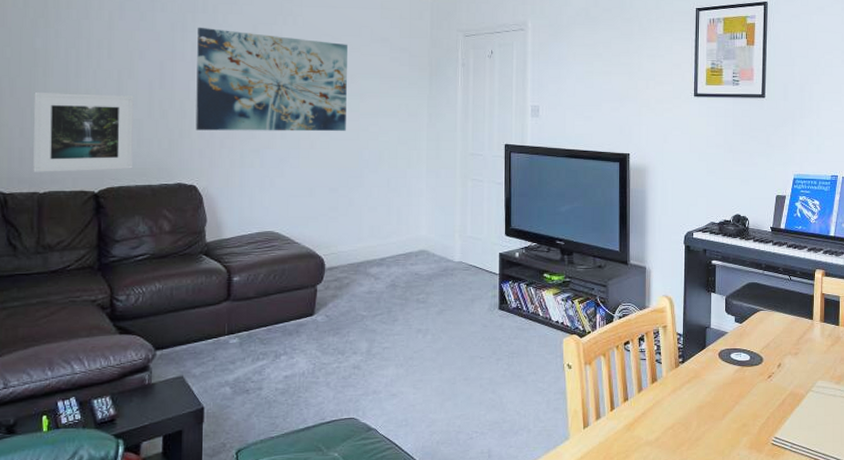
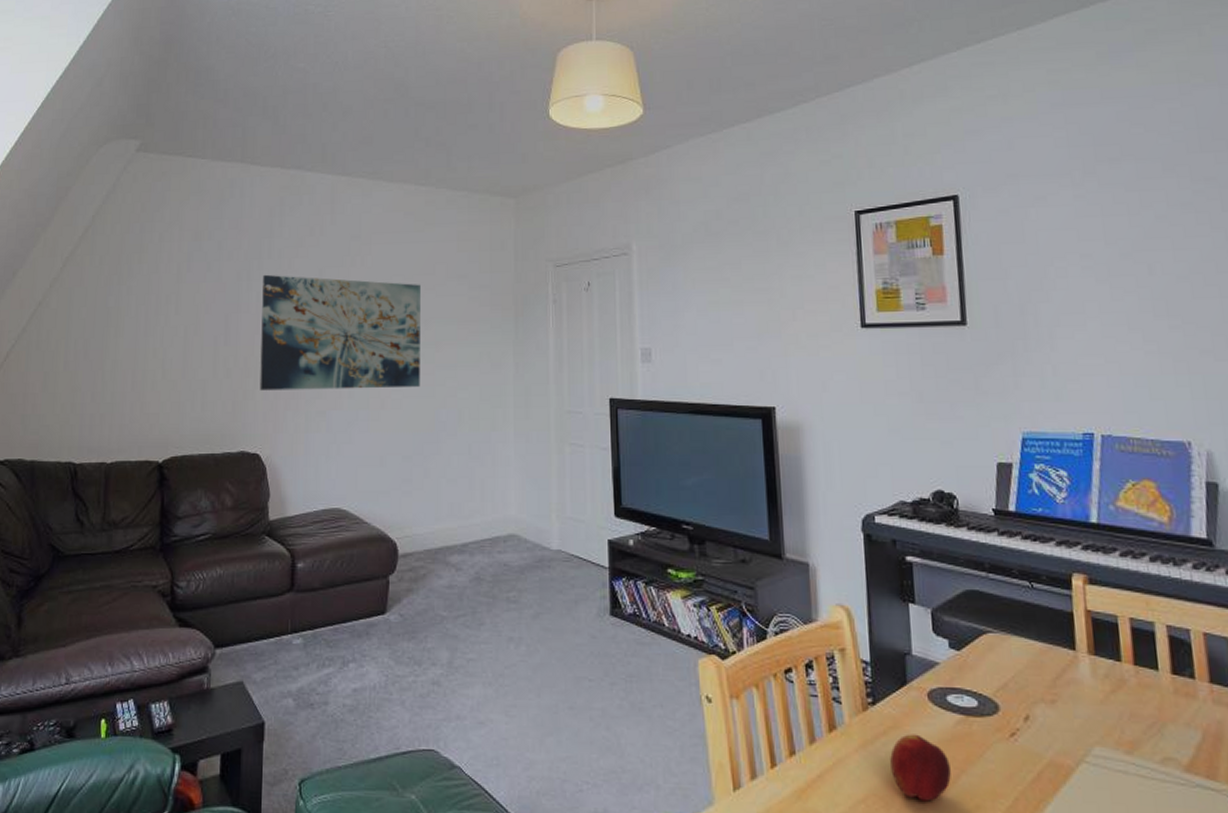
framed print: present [33,91,134,172] -> none [102,353,199,440]
peach: none [691,380,729,424] -> present [890,734,951,802]

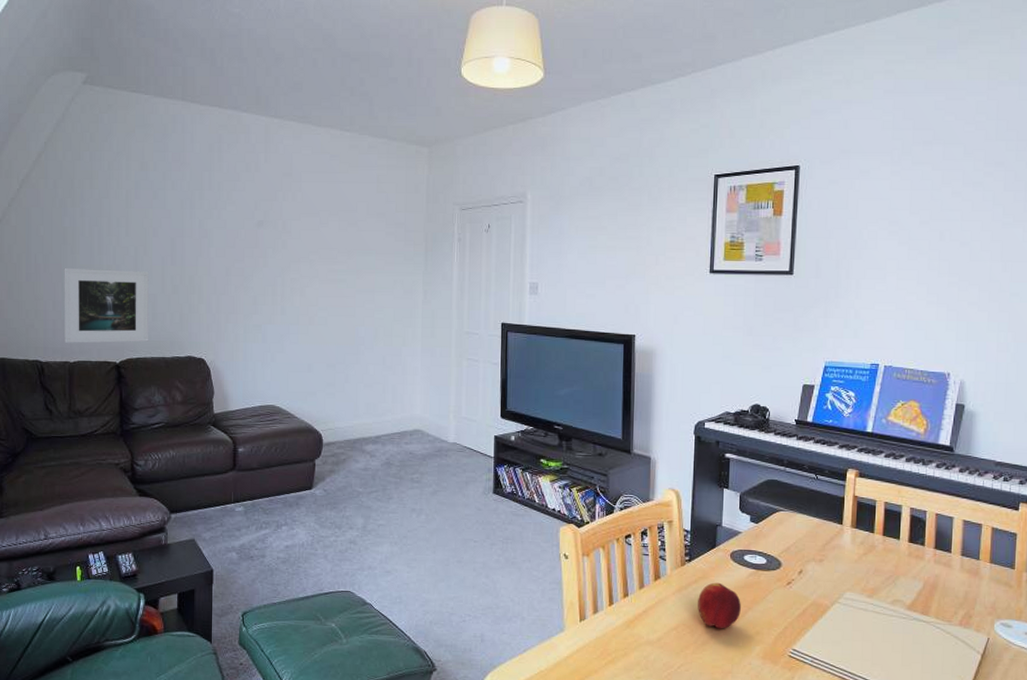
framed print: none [102,353,199,440] -> present [64,267,149,343]
wall art: present [259,274,420,391] -> none [203,204,344,308]

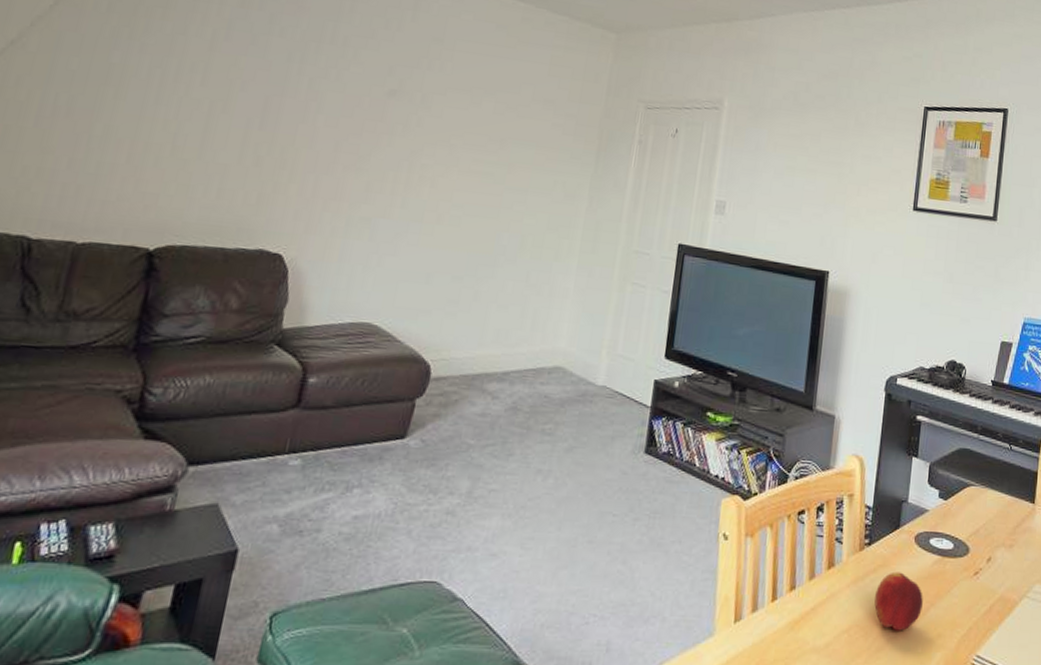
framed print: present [64,267,149,343] -> none [74,115,224,225]

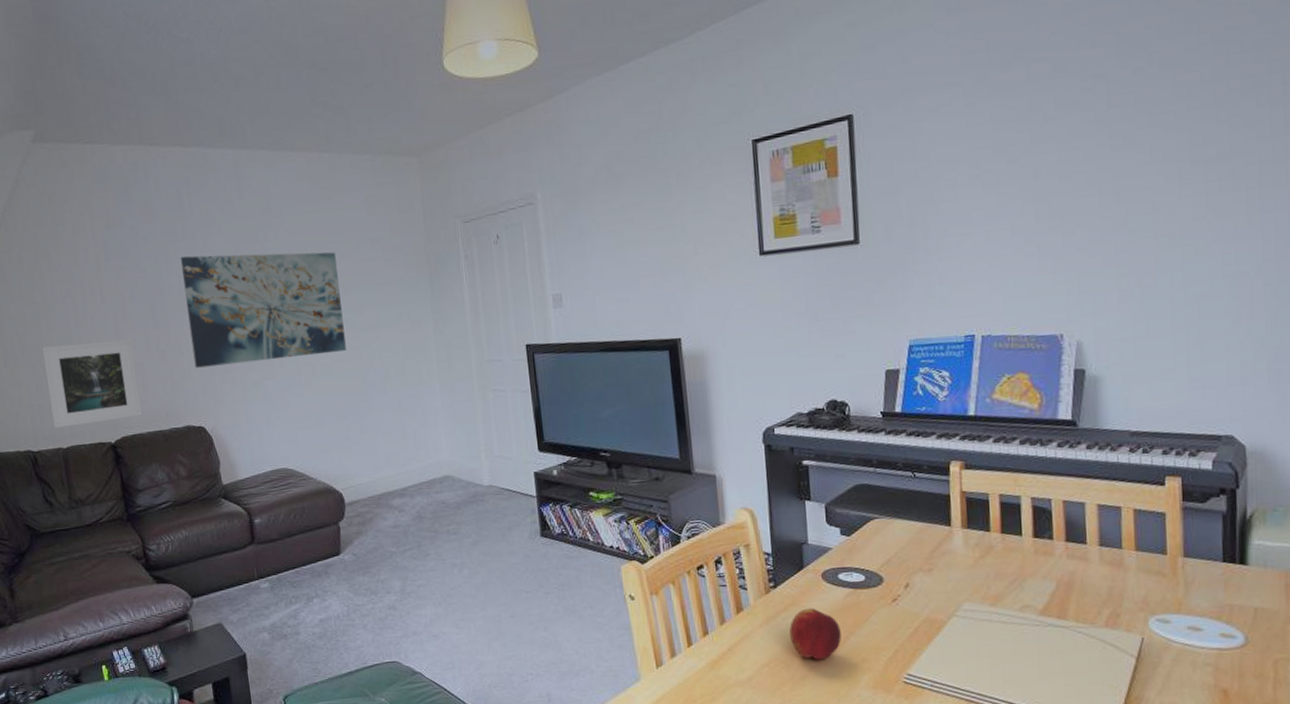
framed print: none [74,115,224,225] -> present [42,339,143,428]
wall art: none [294,60,502,206] -> present [181,252,346,368]

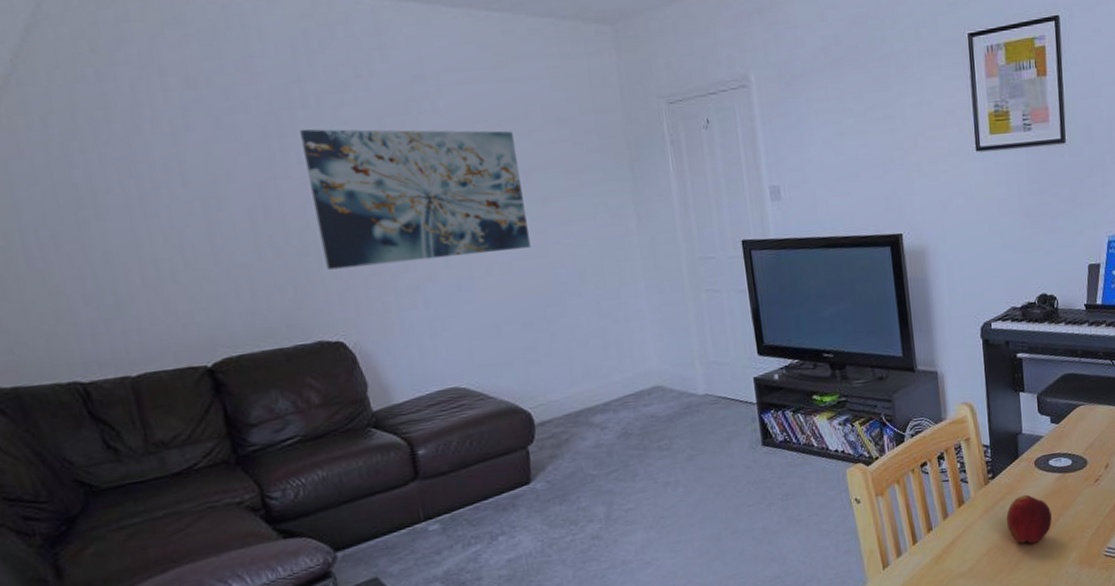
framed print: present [42,339,143,428] -> none [89,233,253,351]

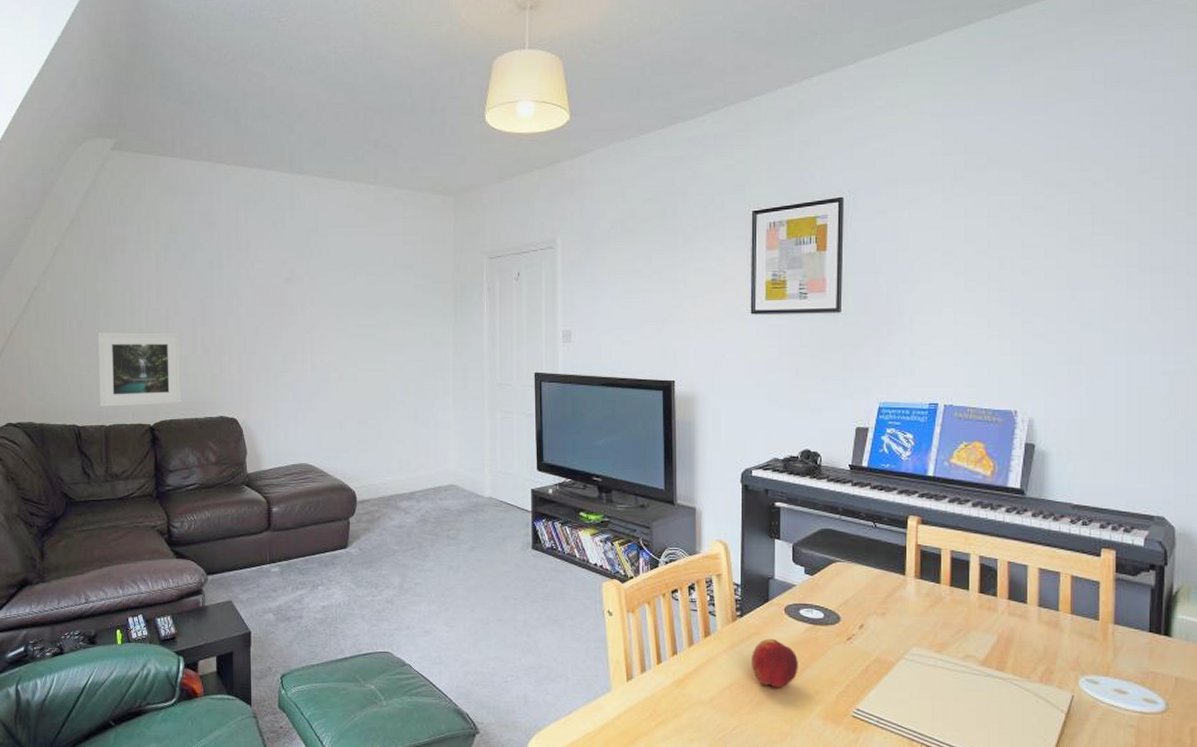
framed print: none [89,233,253,351] -> present [98,332,182,407]
wall art: present [300,129,530,270] -> none [233,263,373,365]

